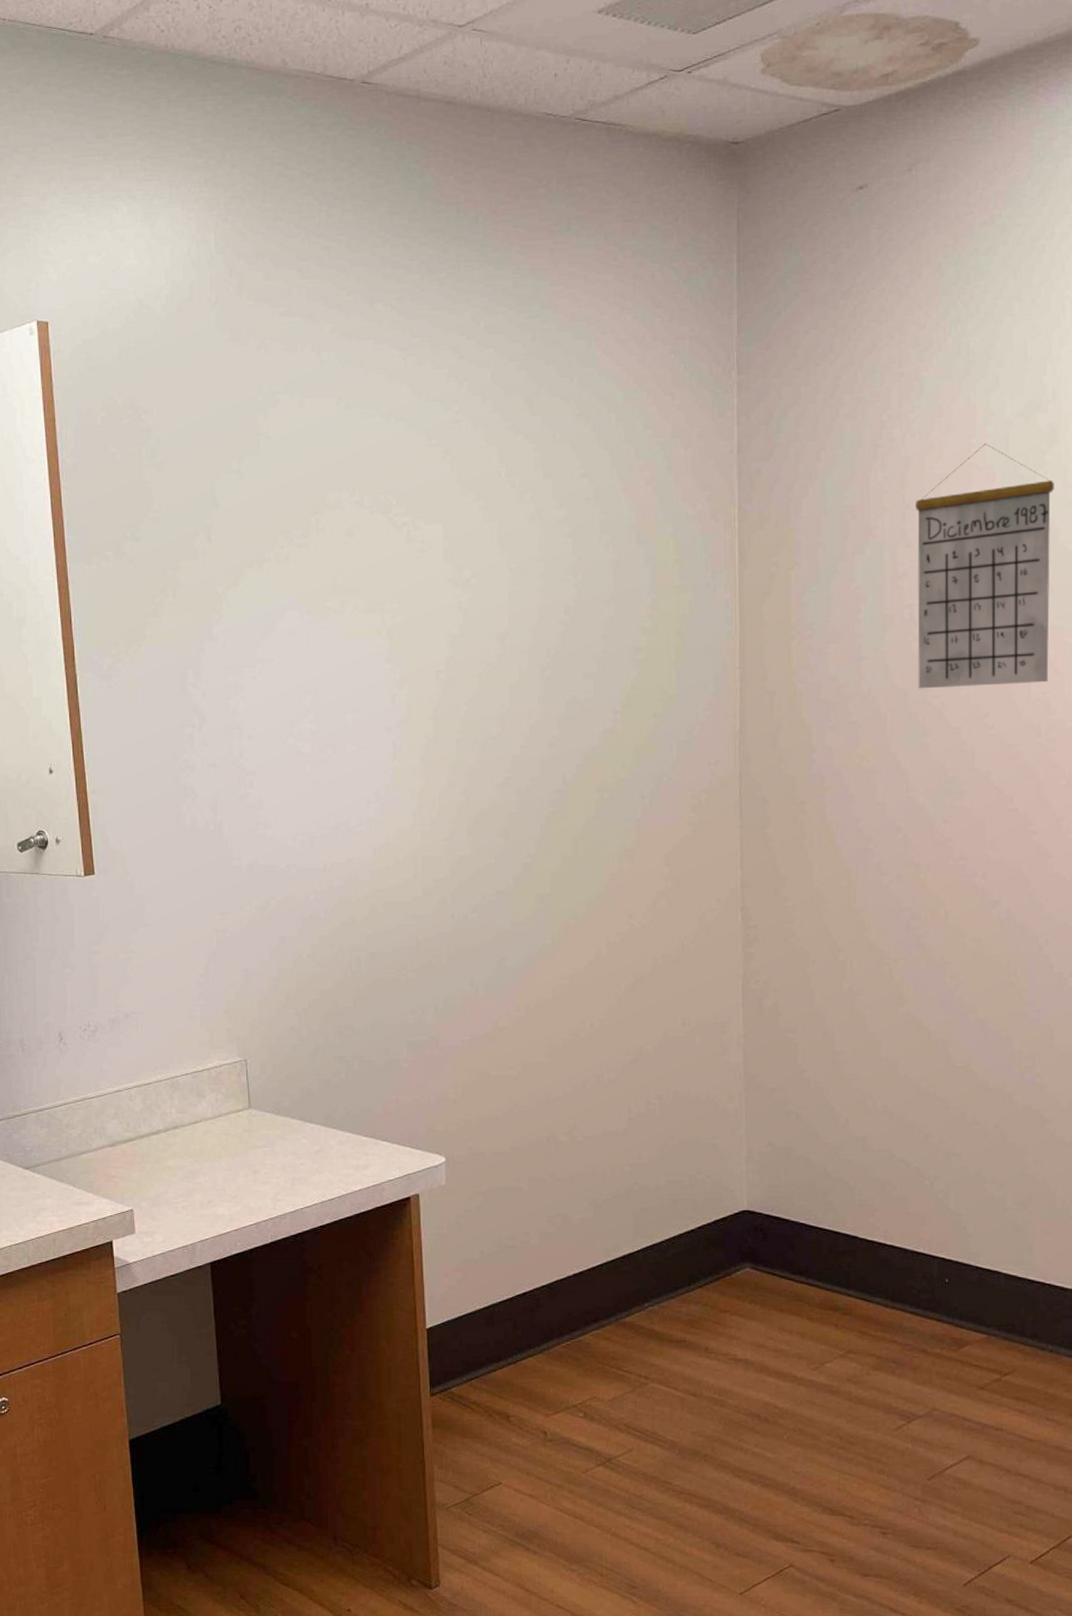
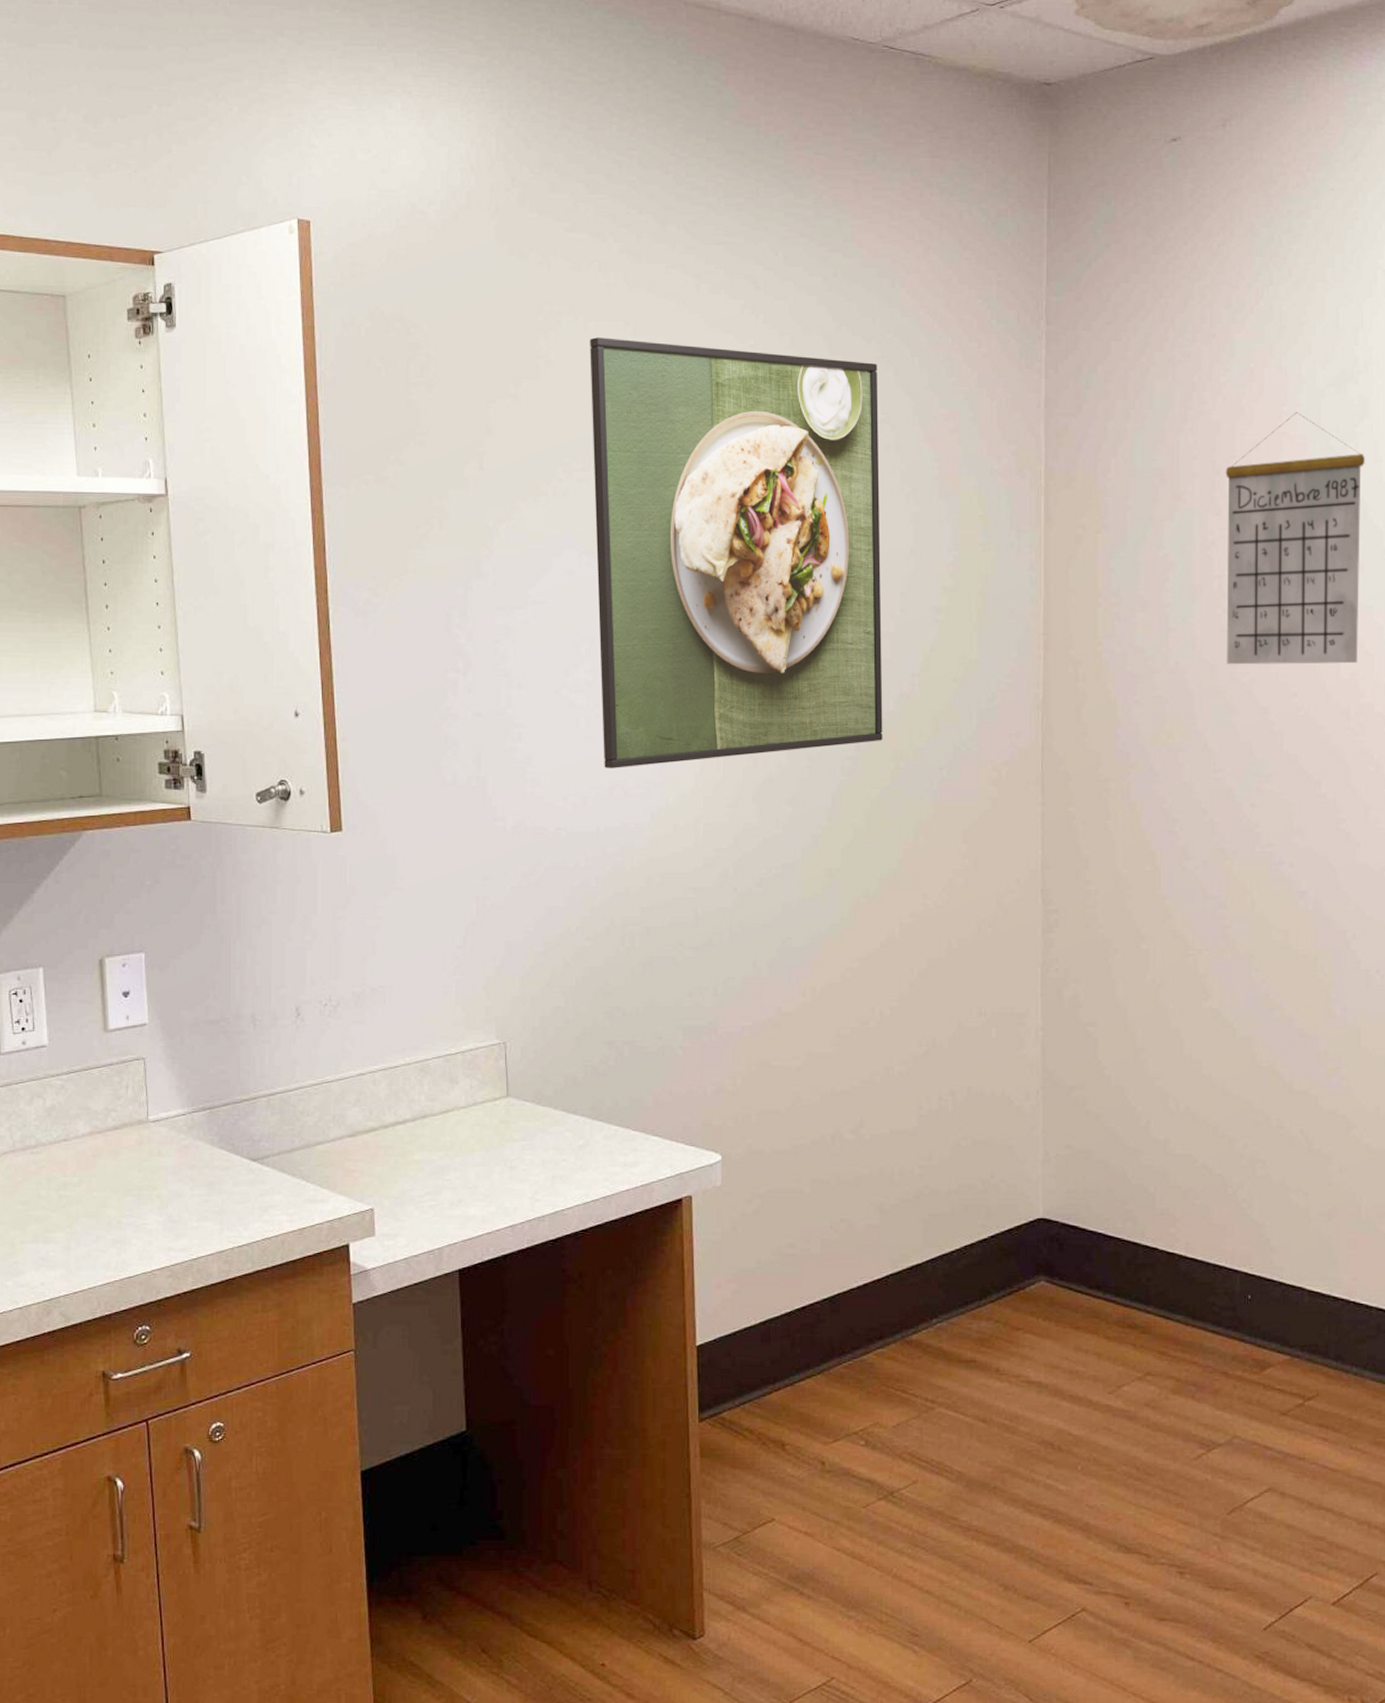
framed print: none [306,412,588,809] -> present [590,337,883,768]

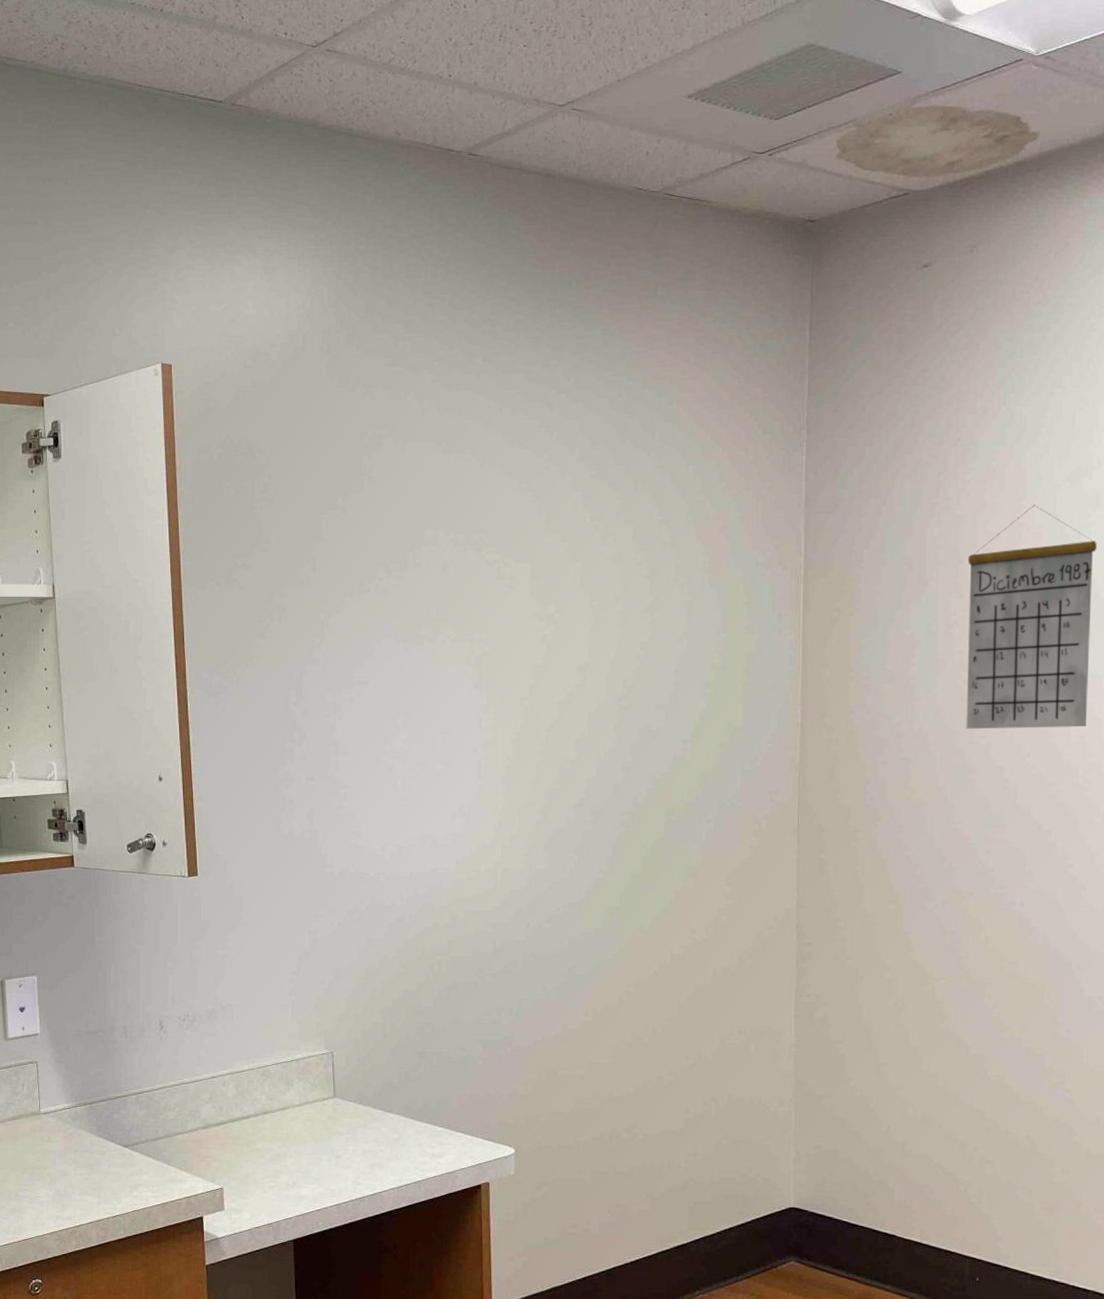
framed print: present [590,337,883,768] -> none [407,456,658,823]

